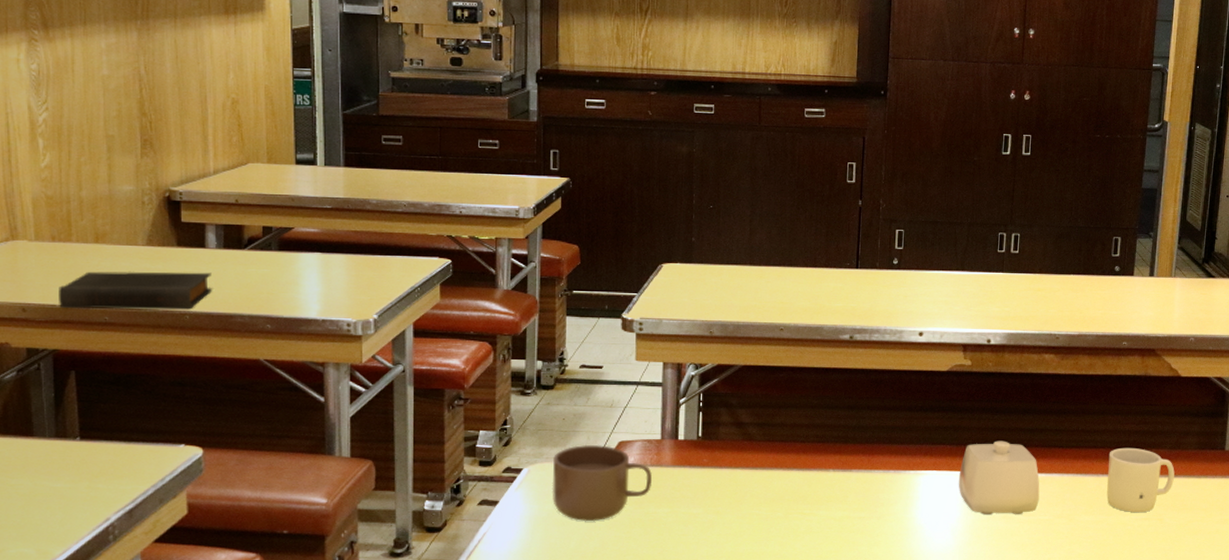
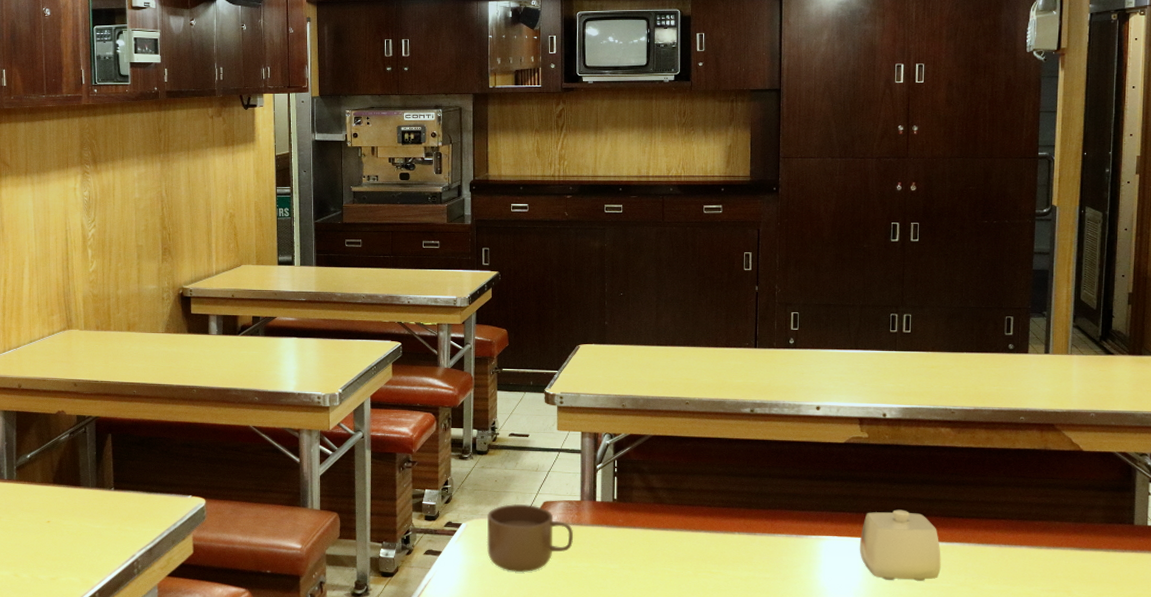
book: present [58,271,213,310] -> none [100,353,214,385]
mug: present [1106,447,1175,513] -> none [1009,519,1081,584]

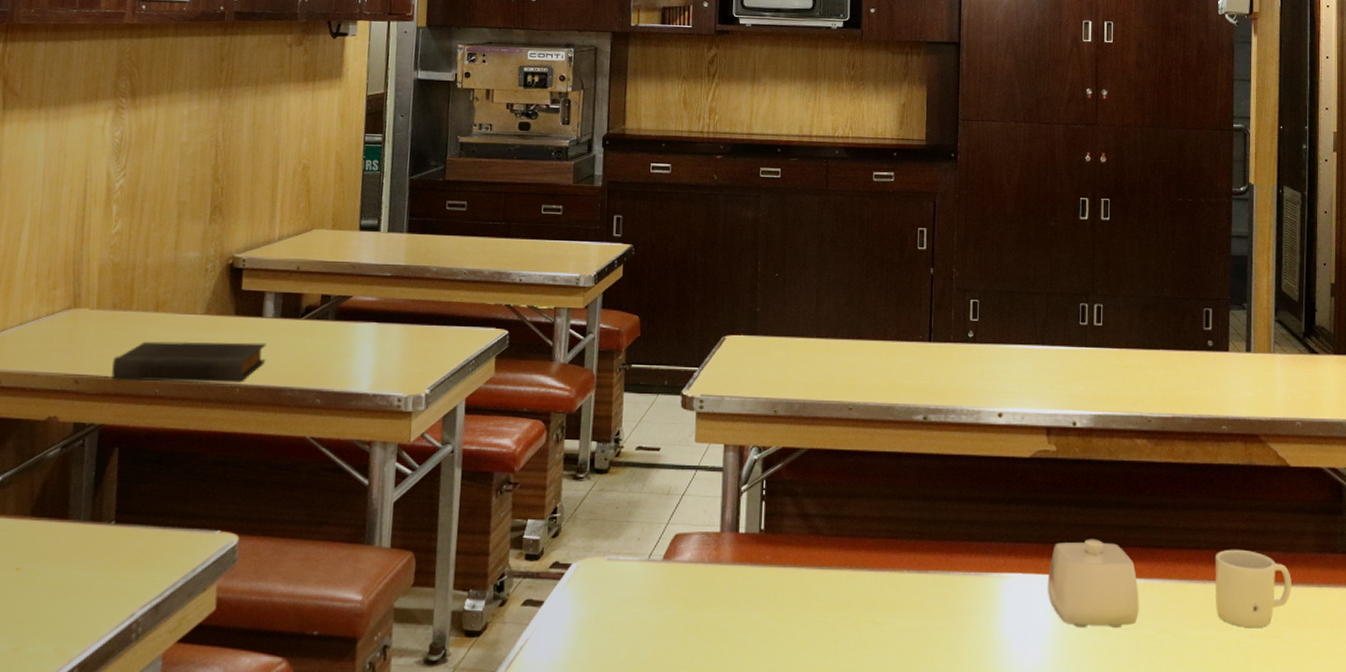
book: none [100,353,214,385] -> present [111,341,266,382]
cup: present [486,503,573,573] -> none [601,536,710,628]
mug: none [1009,519,1081,584] -> present [1215,549,1291,629]

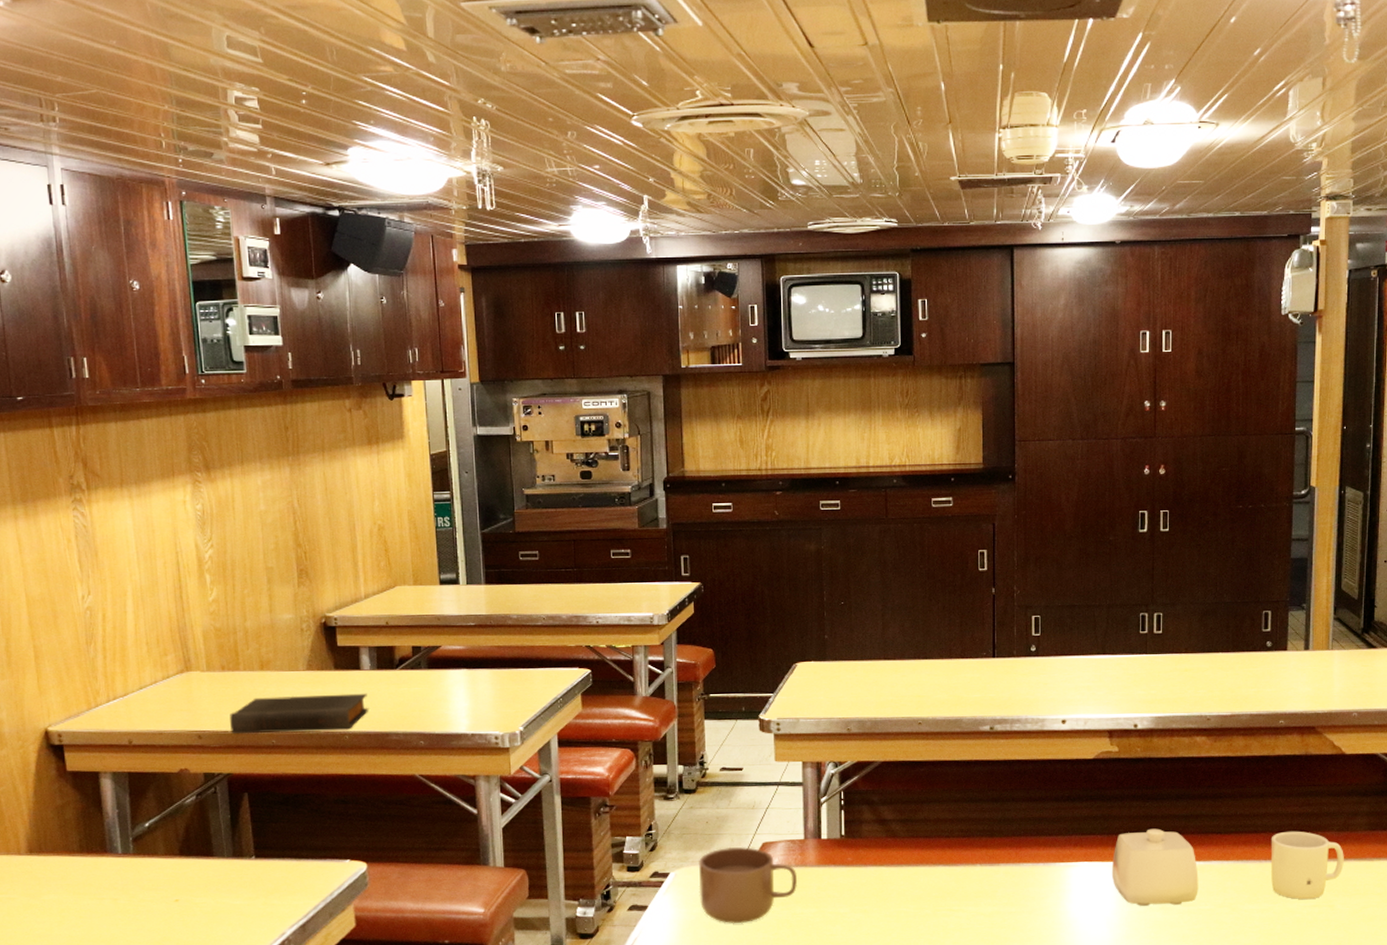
cup: none [601,536,710,628] -> present [698,846,797,924]

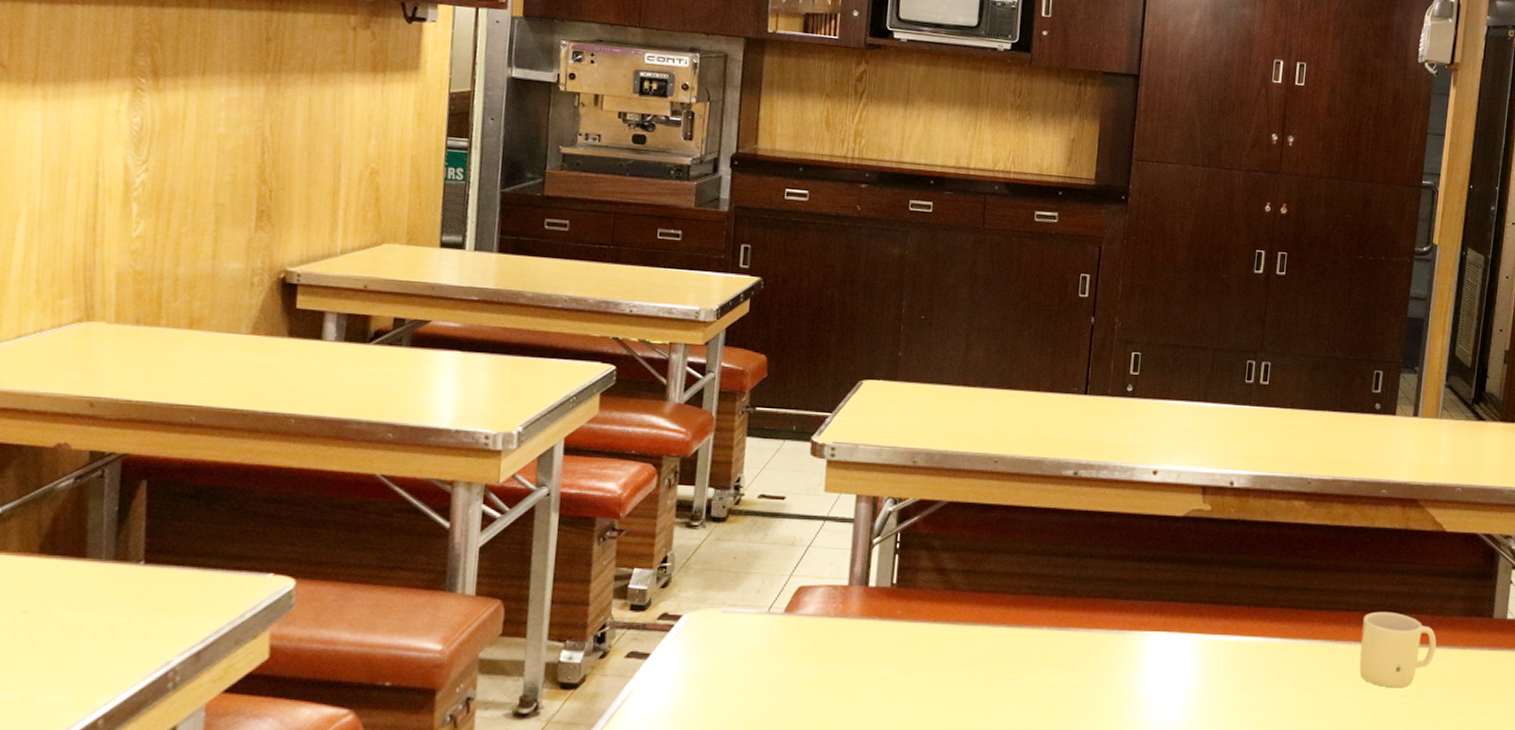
book: present [230,693,369,733] -> none [136,362,327,412]
cup: present [698,846,797,924] -> none [714,588,835,682]
sugar bowl: present [1111,828,1199,906] -> none [1190,599,1284,686]

